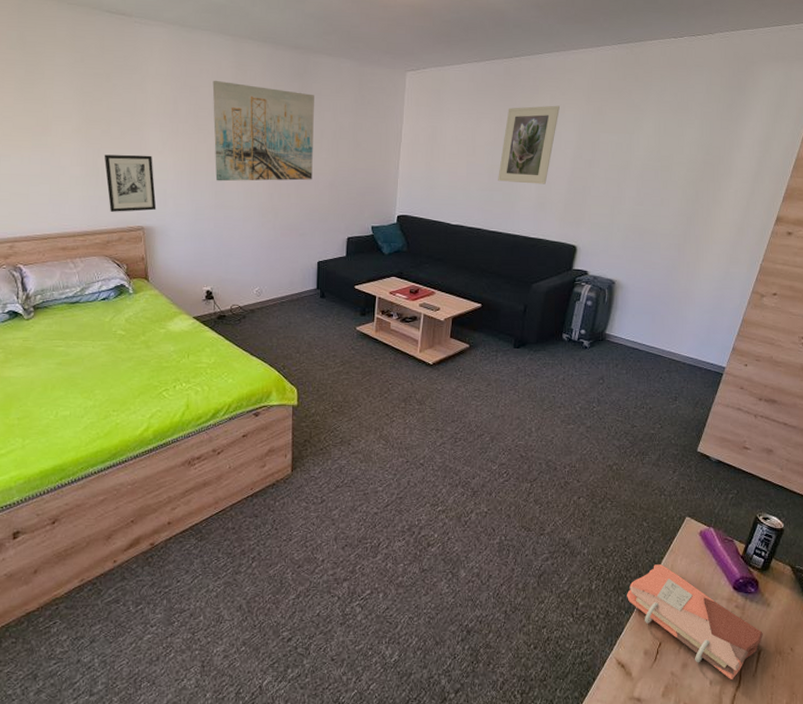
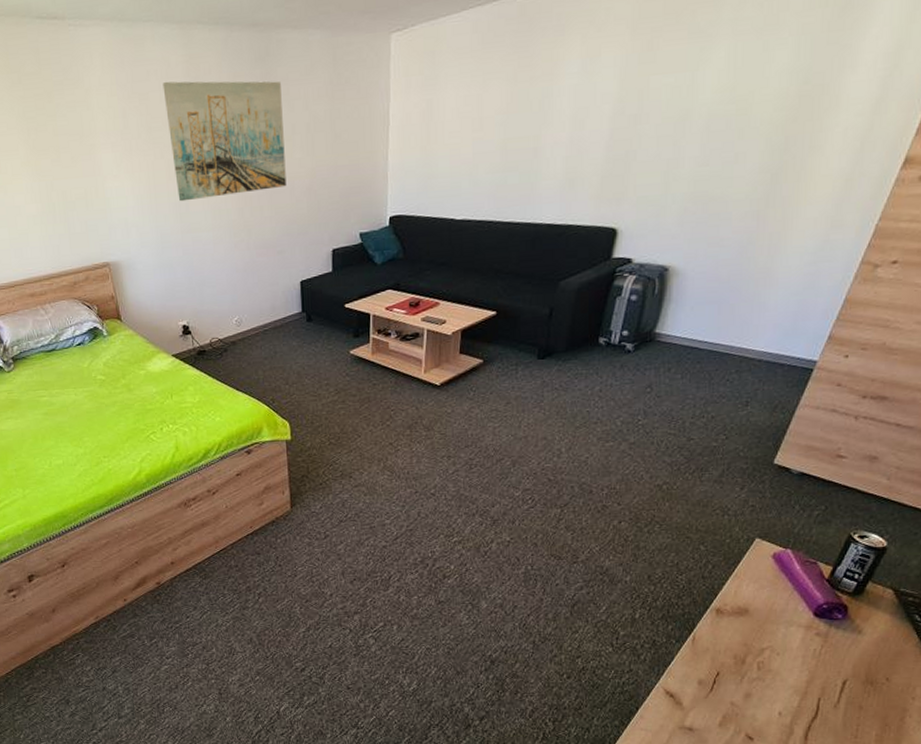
wall art: present [104,154,157,212] -> none [57,181,120,250]
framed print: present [498,105,560,185] -> none [513,47,594,159]
phonebook: present [627,564,763,679] -> none [678,591,850,710]

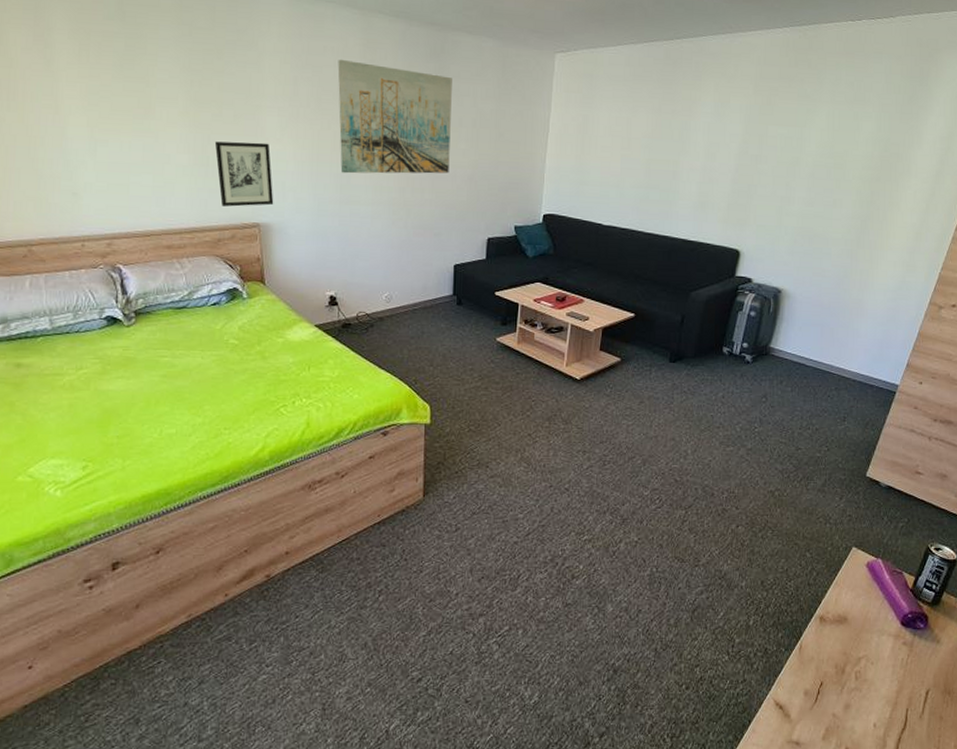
wall art: none [57,181,120,250] -> present [214,141,274,207]

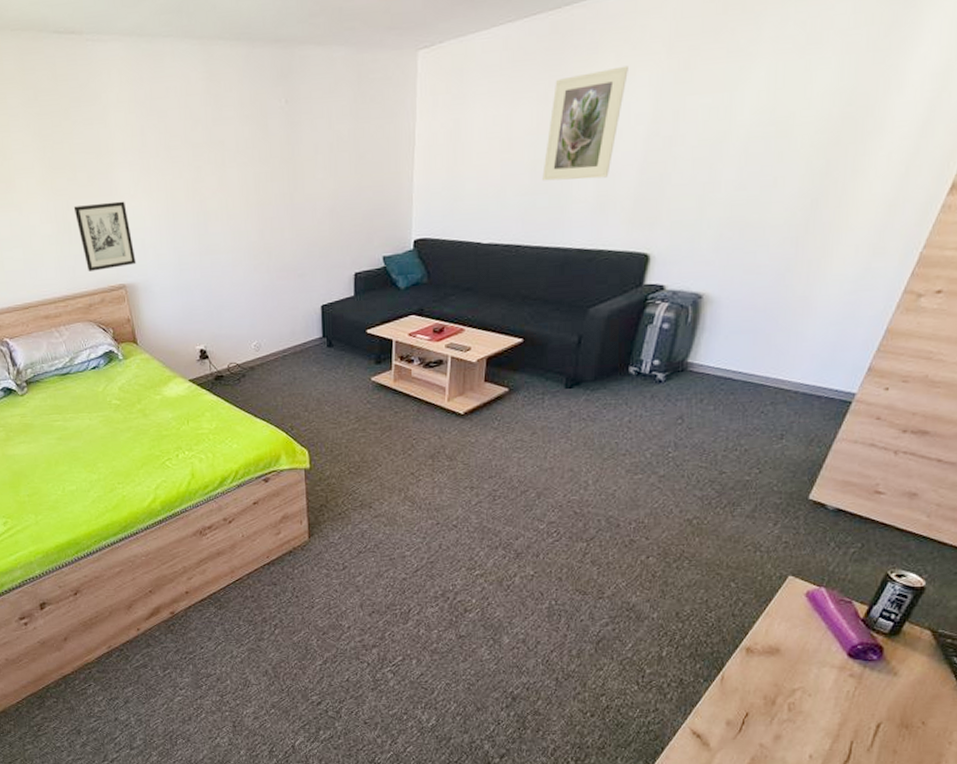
wall art: present [337,59,452,174] -> none [182,98,308,223]
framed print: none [655,94,724,182] -> present [542,65,628,181]

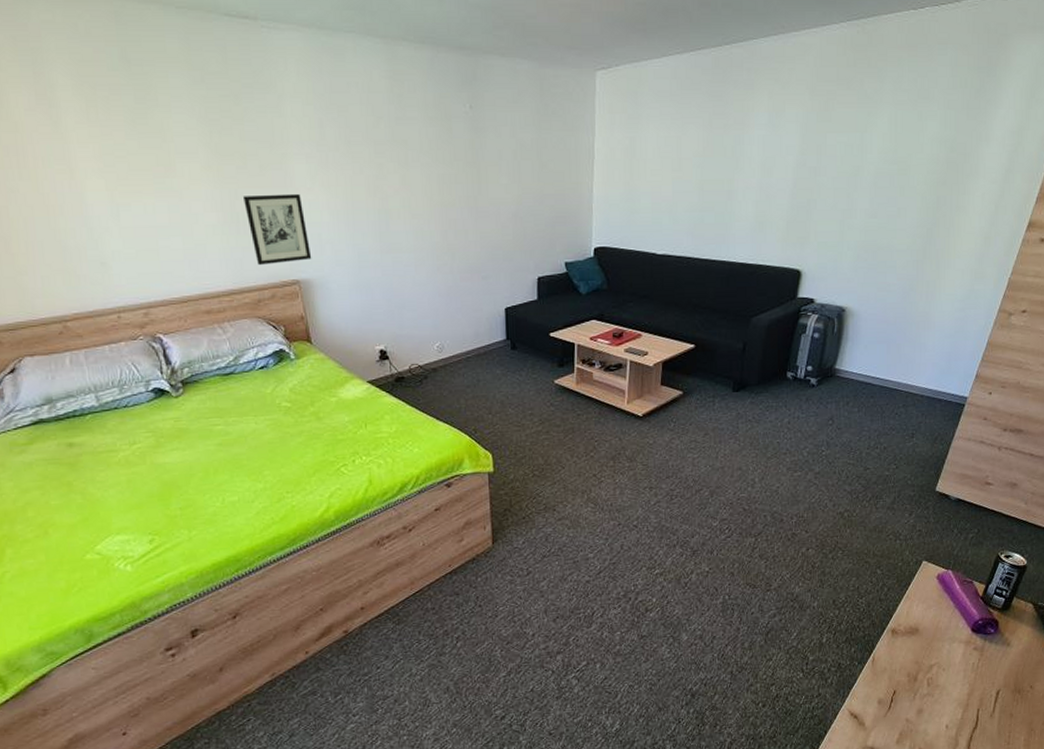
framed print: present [542,65,628,181] -> none [709,102,779,200]

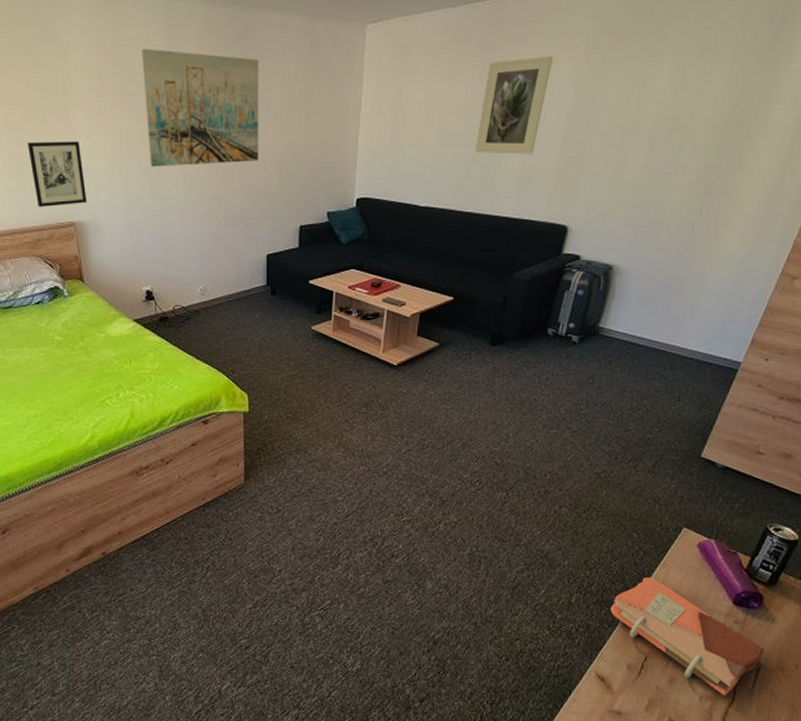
wall art: none [364,95,492,220] -> present [141,48,259,167]
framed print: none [709,102,779,200] -> present [475,56,553,154]
phonebook: none [860,612,1002,721] -> present [611,577,764,695]

